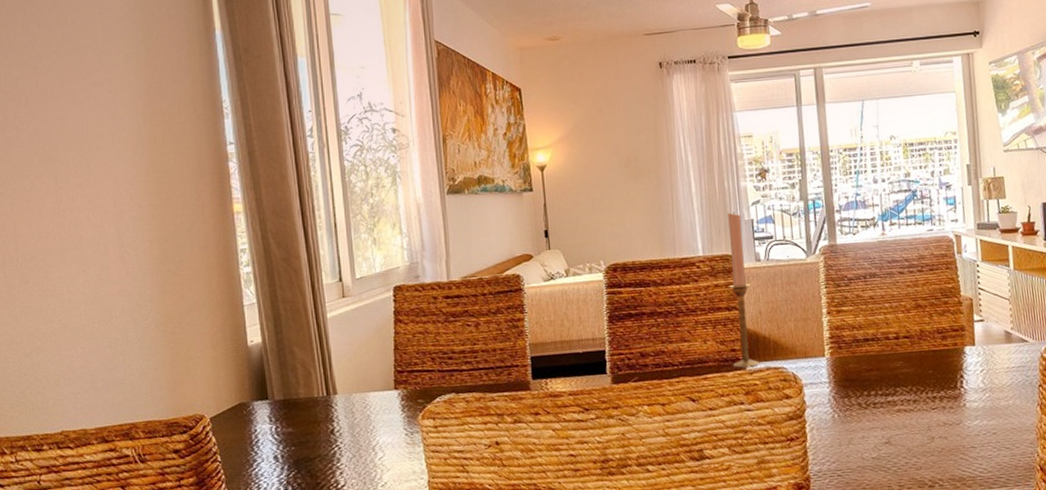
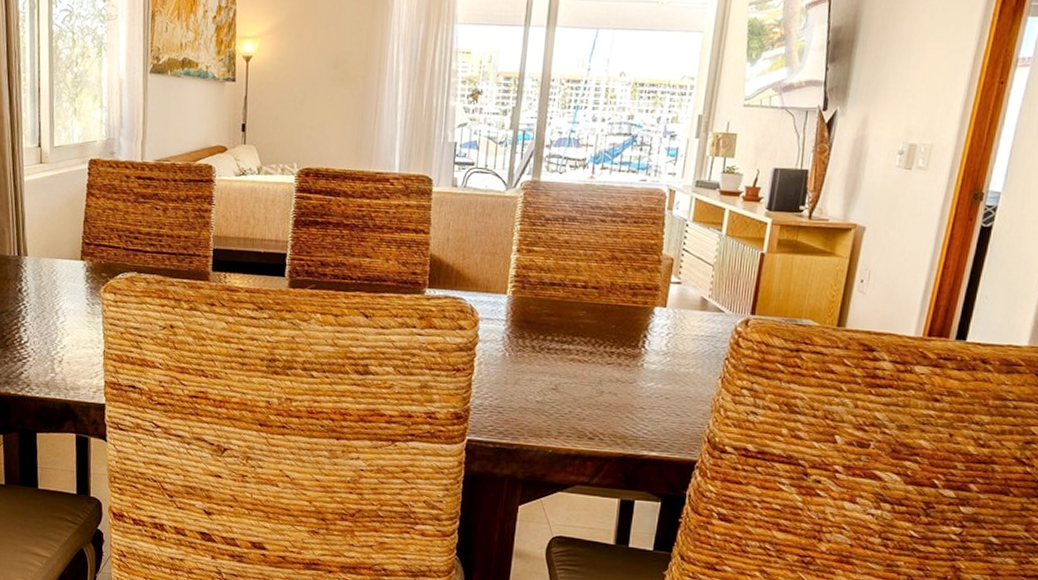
candlestick: present [728,210,760,368] -> none [410,130,445,293]

